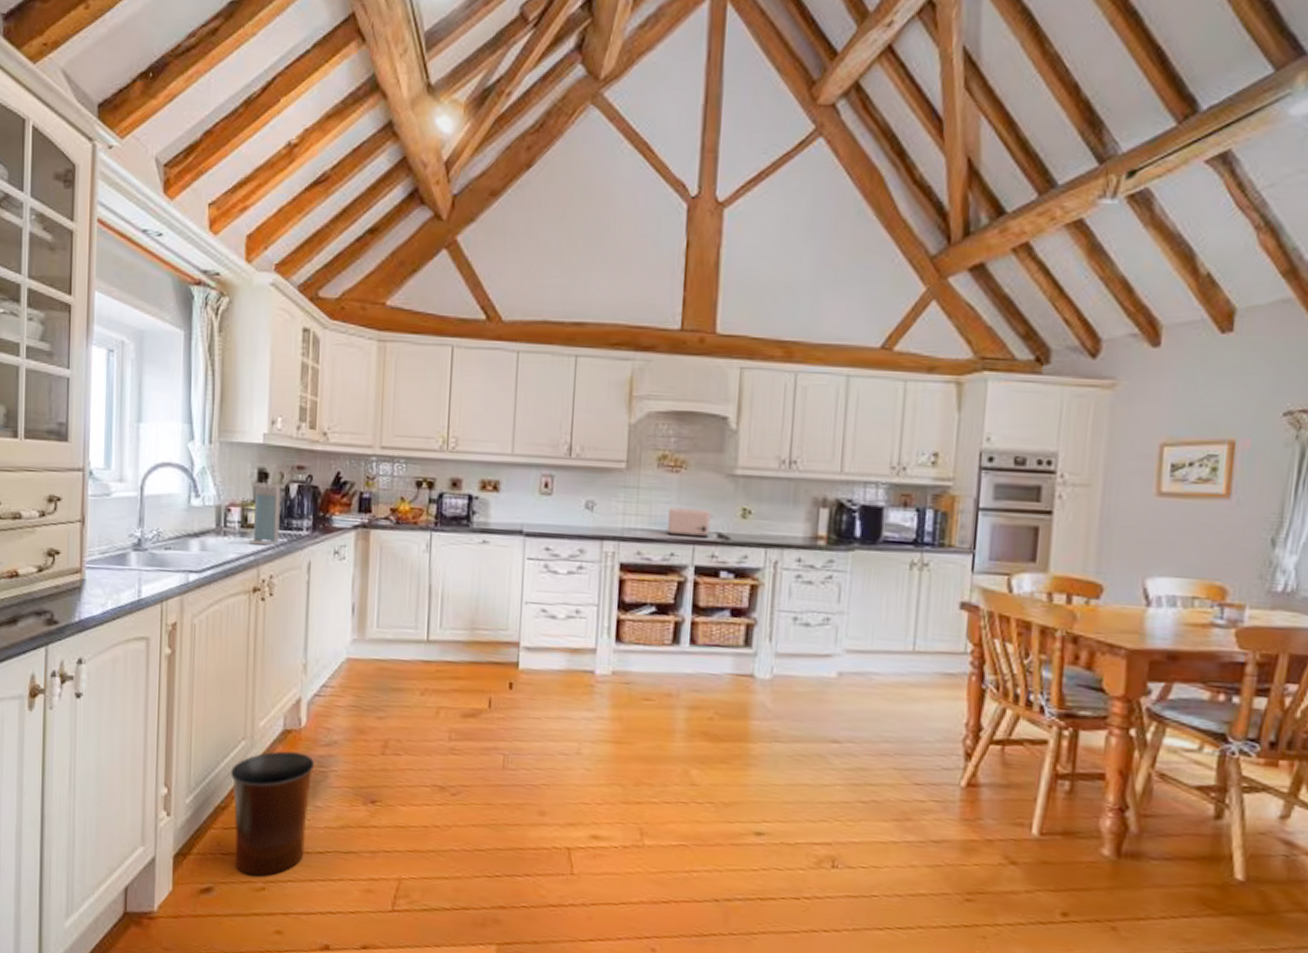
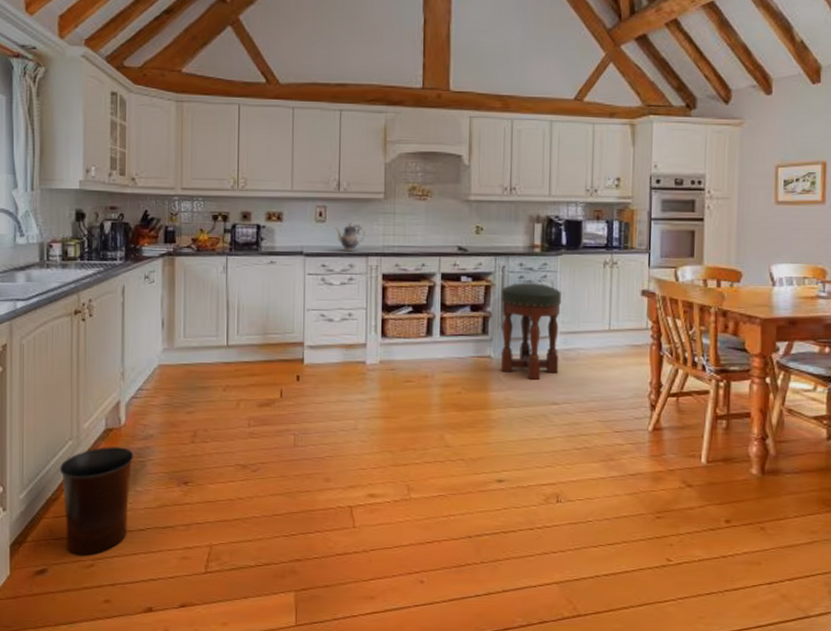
soap dispenser: present [249,482,281,546] -> none [70,221,96,275]
teapot: none [562,495,601,532] -> present [334,221,366,251]
toaster: present [666,508,713,538] -> none [418,228,454,250]
stool: none [765,583,852,709] -> present [500,283,562,380]

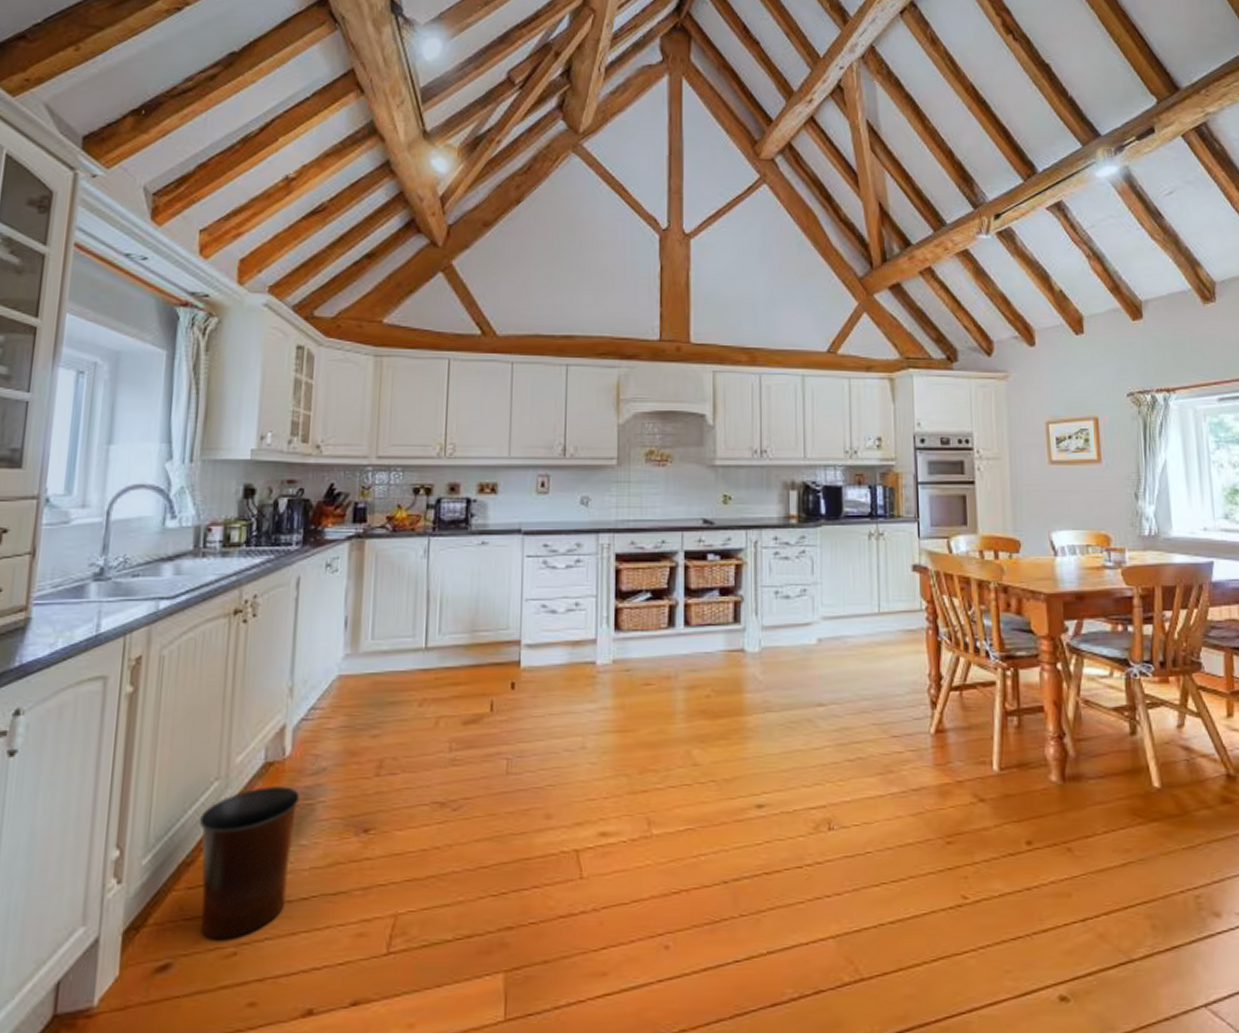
teapot: present [334,221,366,251] -> none [558,492,596,527]
stool: present [500,283,562,380] -> none [754,560,824,676]

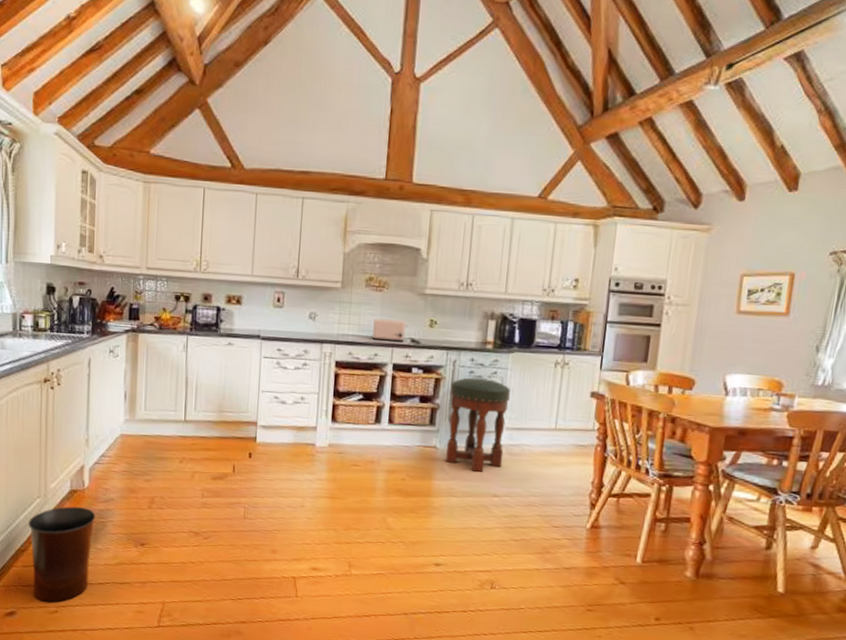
toaster: none [656,499,698,524] -> present [371,319,408,342]
stool: none [754,560,824,676] -> present [445,377,511,472]

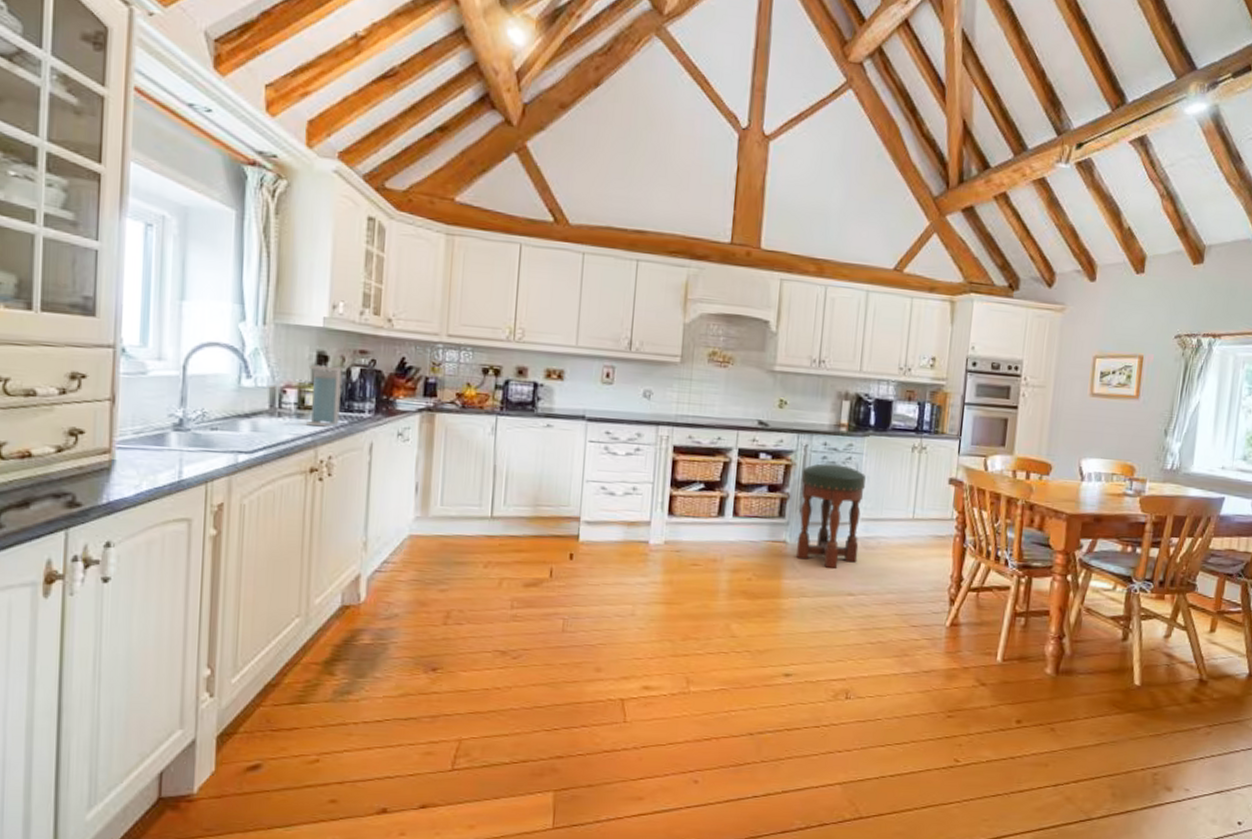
waste bin: present [28,506,96,603] -> none [282,626,374,749]
soap dispenser: none [40,295,66,346] -> present [307,365,342,428]
toaster: present [371,319,408,342] -> none [714,398,755,424]

